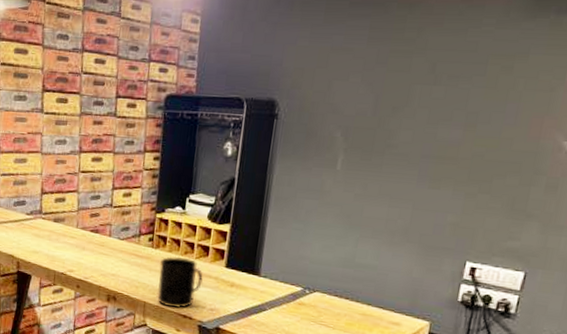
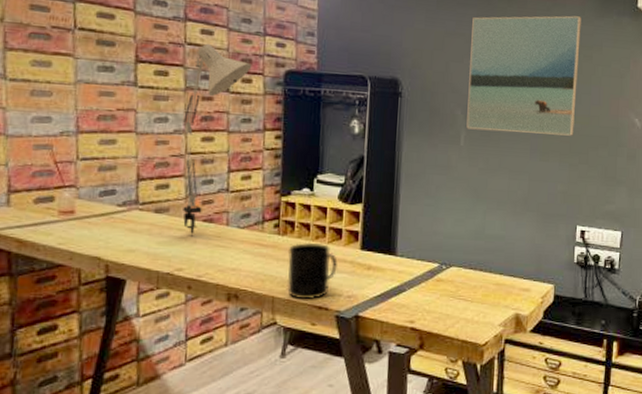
desk lamp: none [75,71,137,244] -> present [183,43,252,236]
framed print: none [345,19,505,161] -> present [466,16,581,136]

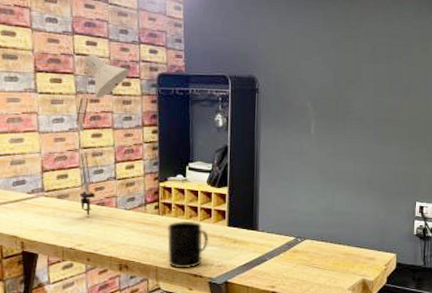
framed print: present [466,16,581,136] -> none [316,12,419,122]

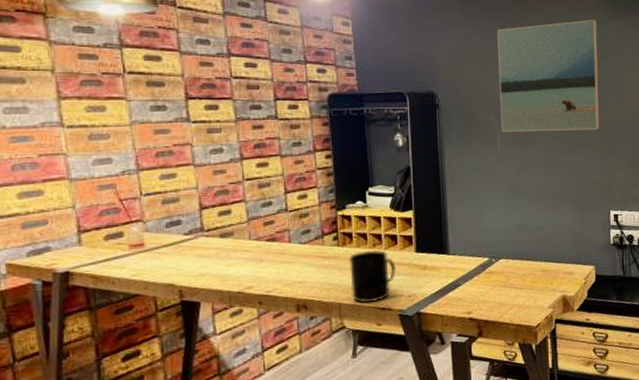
desk lamp: present [76,53,130,217] -> none [237,75,297,256]
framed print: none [316,12,419,122] -> present [497,20,600,133]

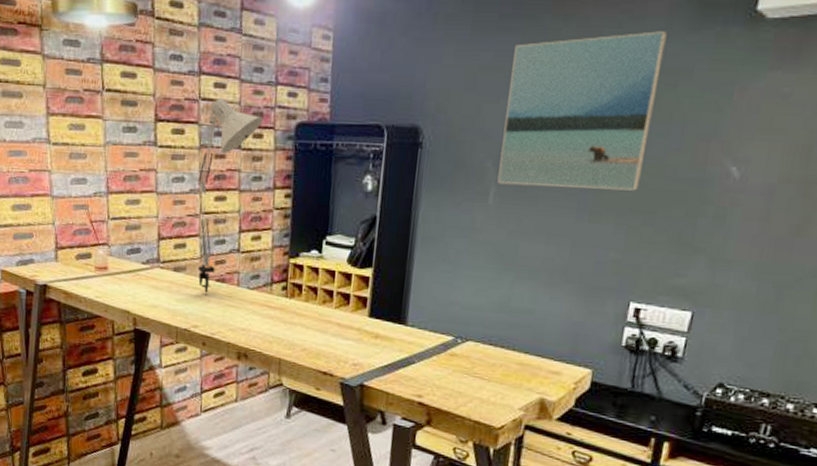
desk lamp: none [237,75,297,256] -> present [198,97,263,295]
mug: present [348,250,396,303] -> none [294,306,344,364]

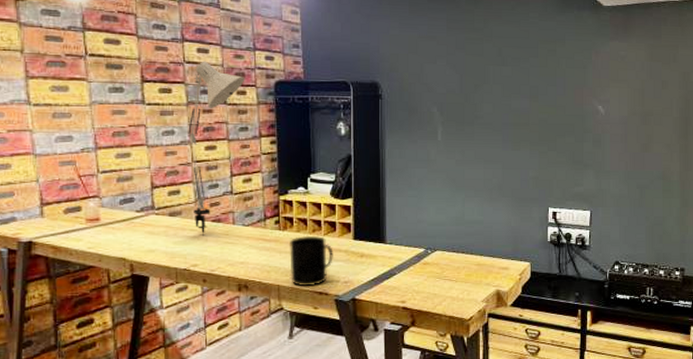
mug: none [294,306,344,364] -> present [288,235,333,286]
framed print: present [497,31,667,191] -> none [443,13,544,126]

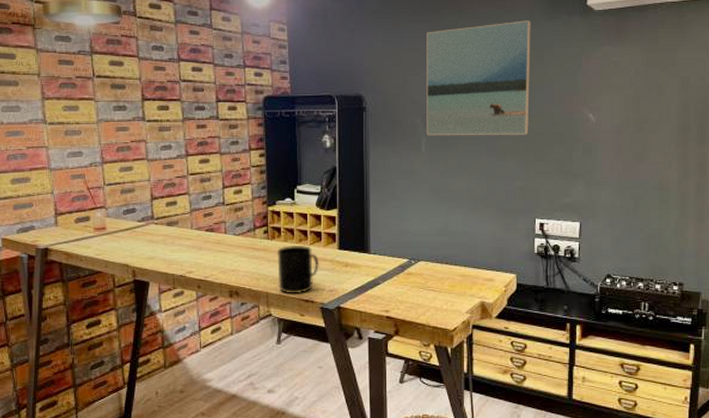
desk lamp: present [188,61,245,235] -> none [184,79,236,244]
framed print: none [443,13,544,126] -> present [426,20,531,136]

